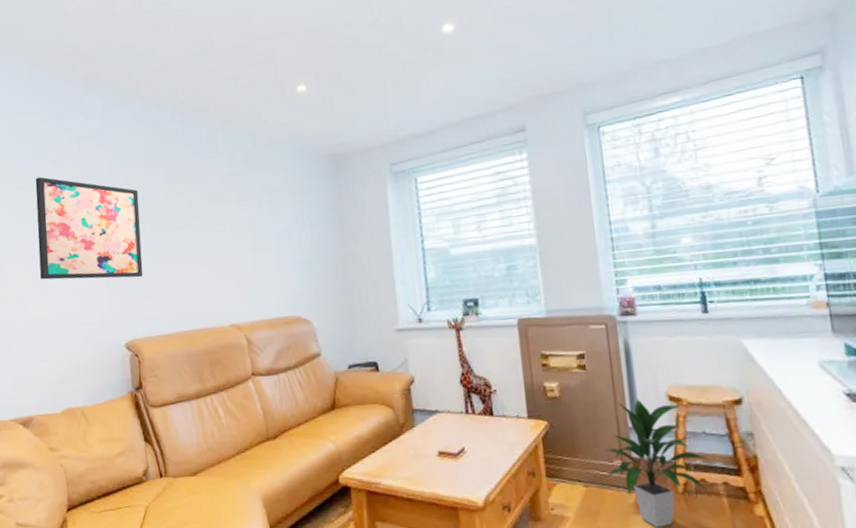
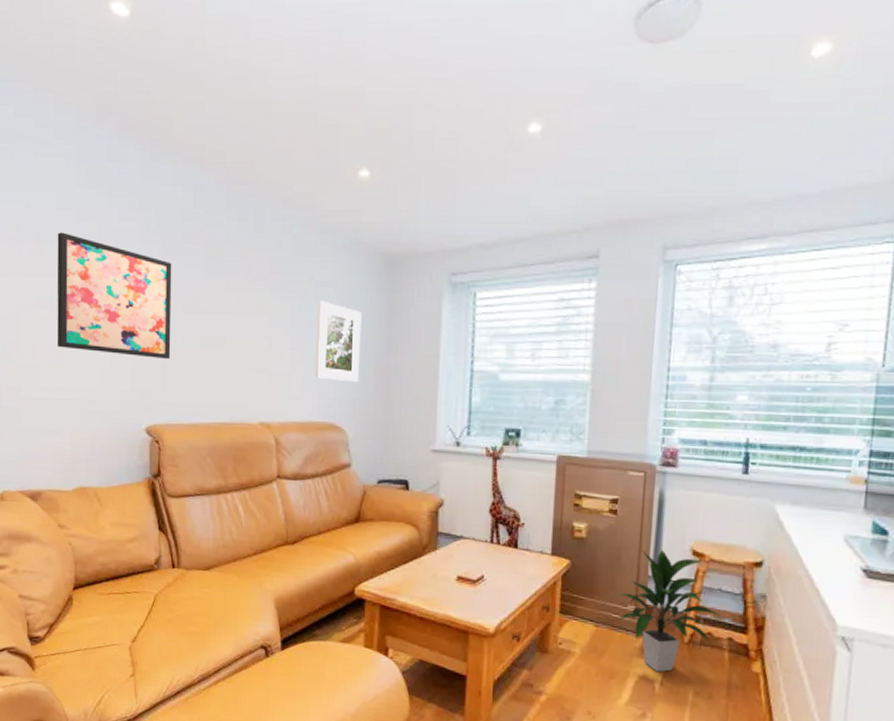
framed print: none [273,204,318,276] -> present [315,300,362,383]

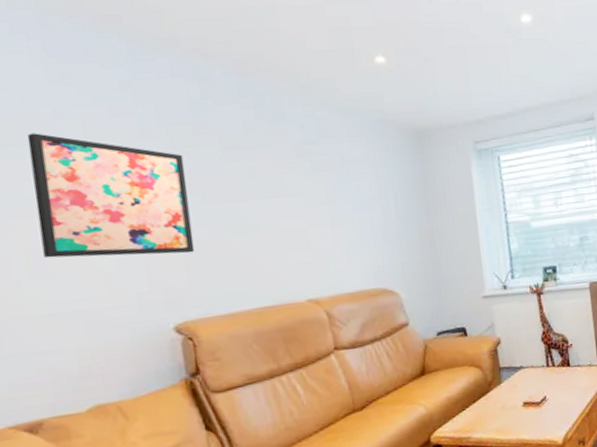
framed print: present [315,300,362,383] -> none [352,176,404,249]

